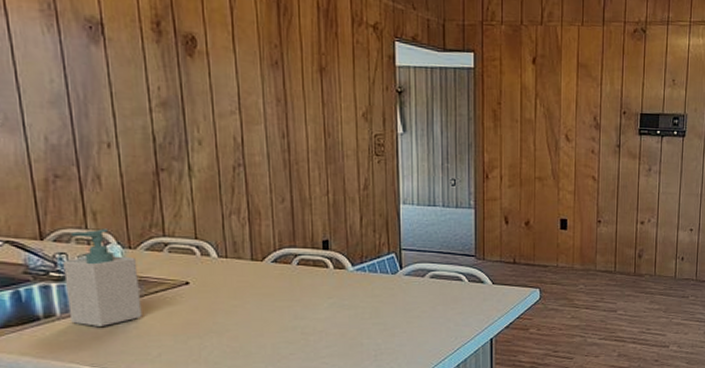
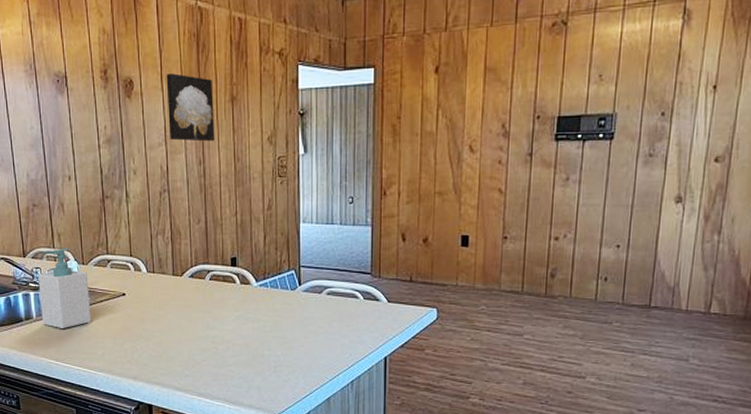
wall art: none [239,34,301,114] -> present [166,73,215,142]

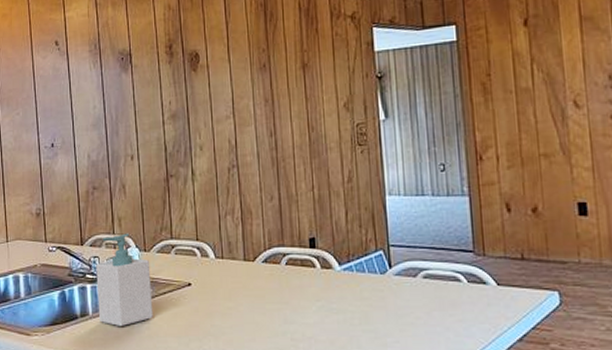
wall art: present [166,73,215,142] -> none [233,44,287,113]

